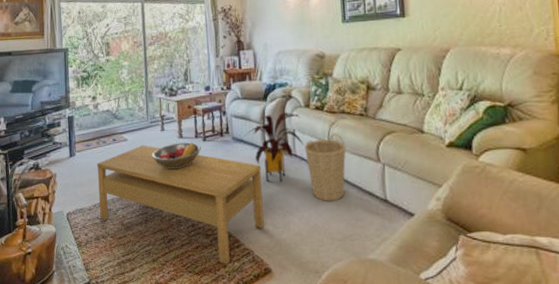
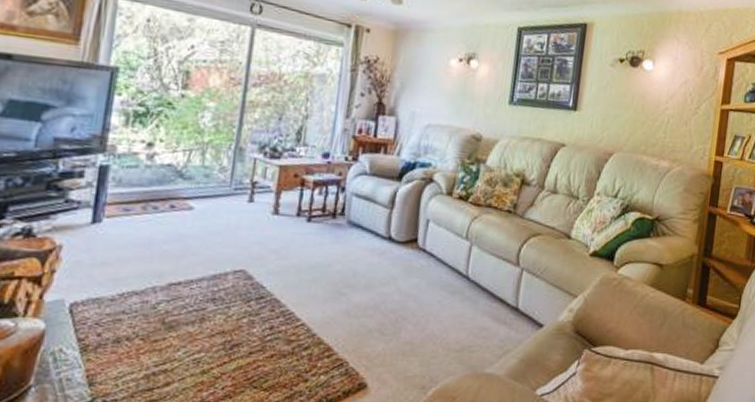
coffee table: present [96,145,264,264] -> none [128,217,379,378]
fruit bowl: present [152,141,201,170] -> none [227,220,303,254]
house plant: present [244,112,305,183] -> none [364,197,439,281]
basket: present [305,133,346,201] -> none [435,229,485,307]

